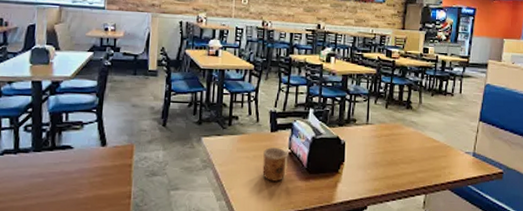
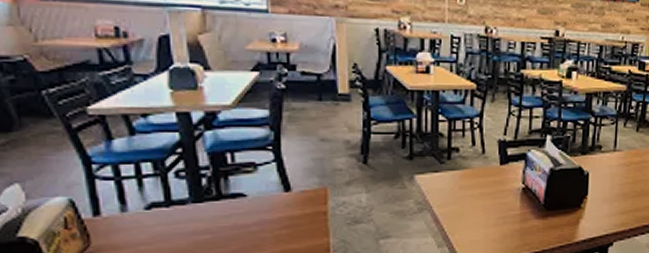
cup: present [262,147,287,181] -> none [491,183,520,222]

